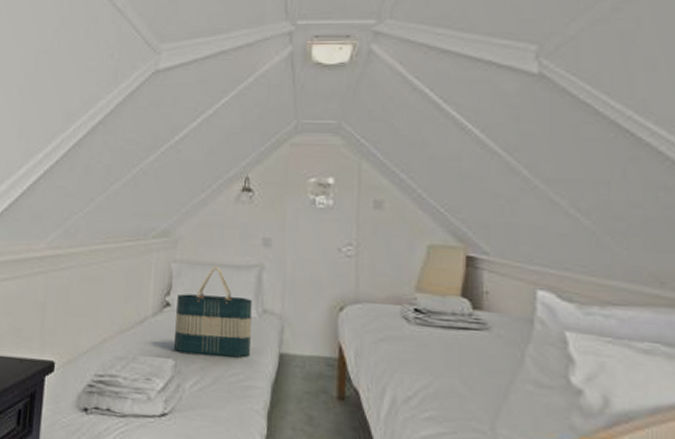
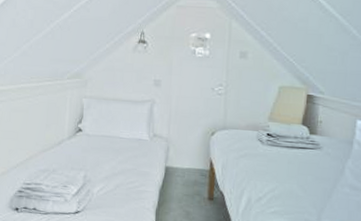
tote bag: present [173,266,252,358] -> none [84,101,146,170]

